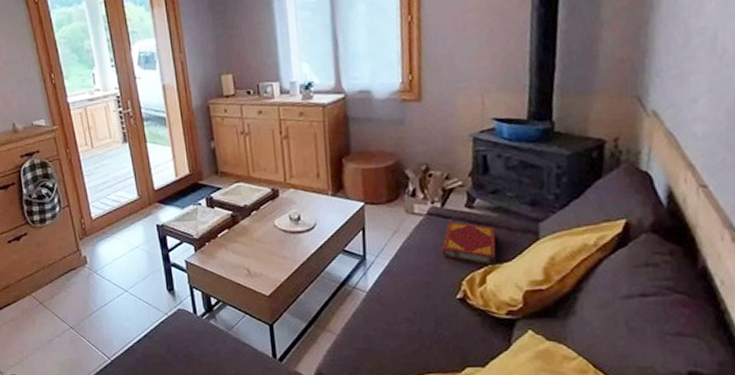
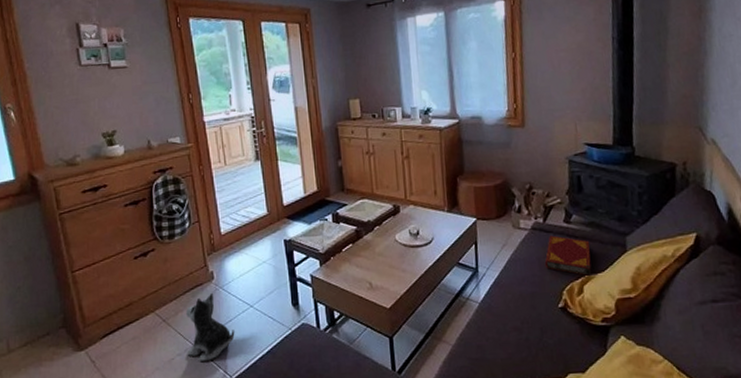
plush toy: none [62,277,111,343] -> present [186,292,235,361]

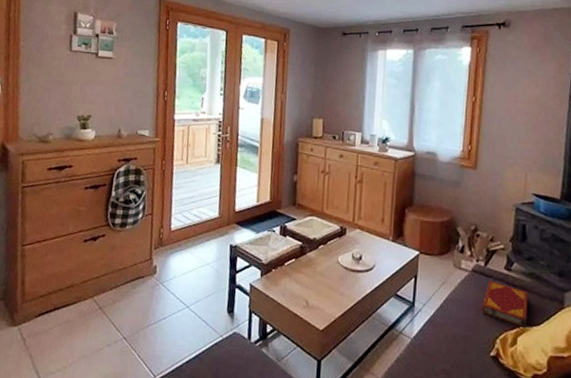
plush toy: present [186,292,235,361] -> none [116,287,167,356]

